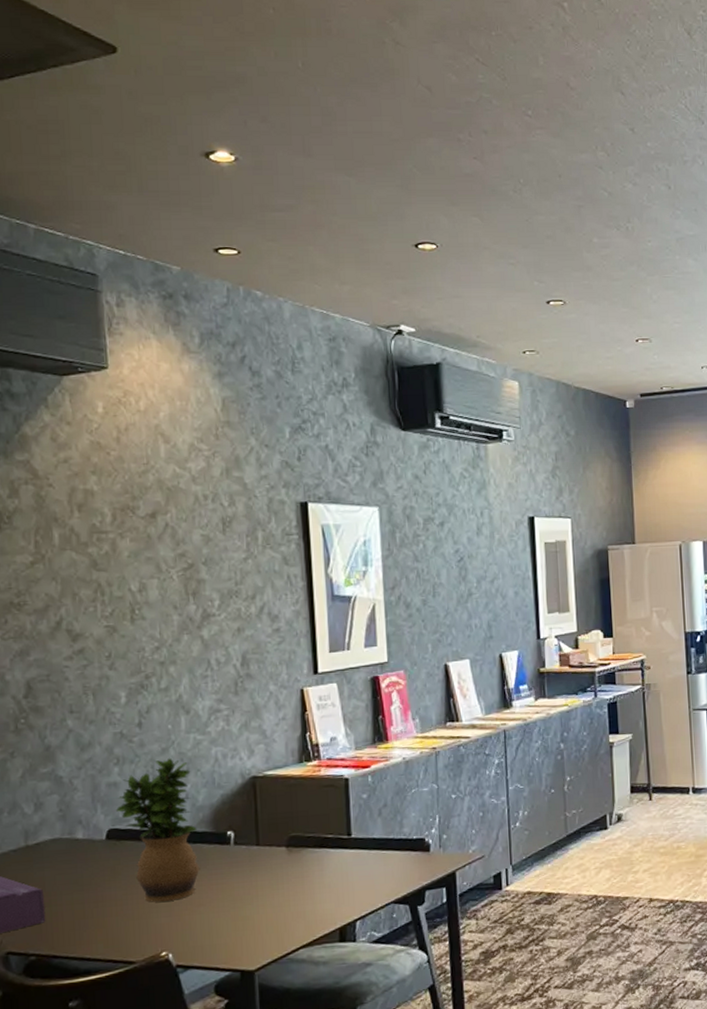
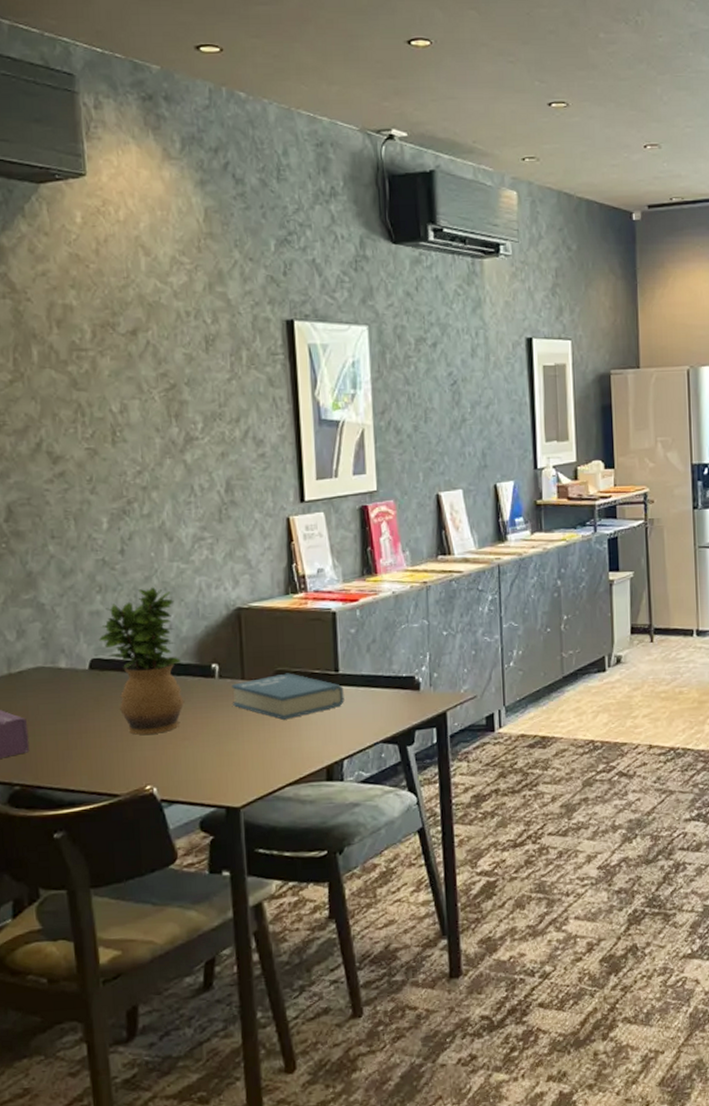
book: none [247,838,357,884] -> present [232,673,344,720]

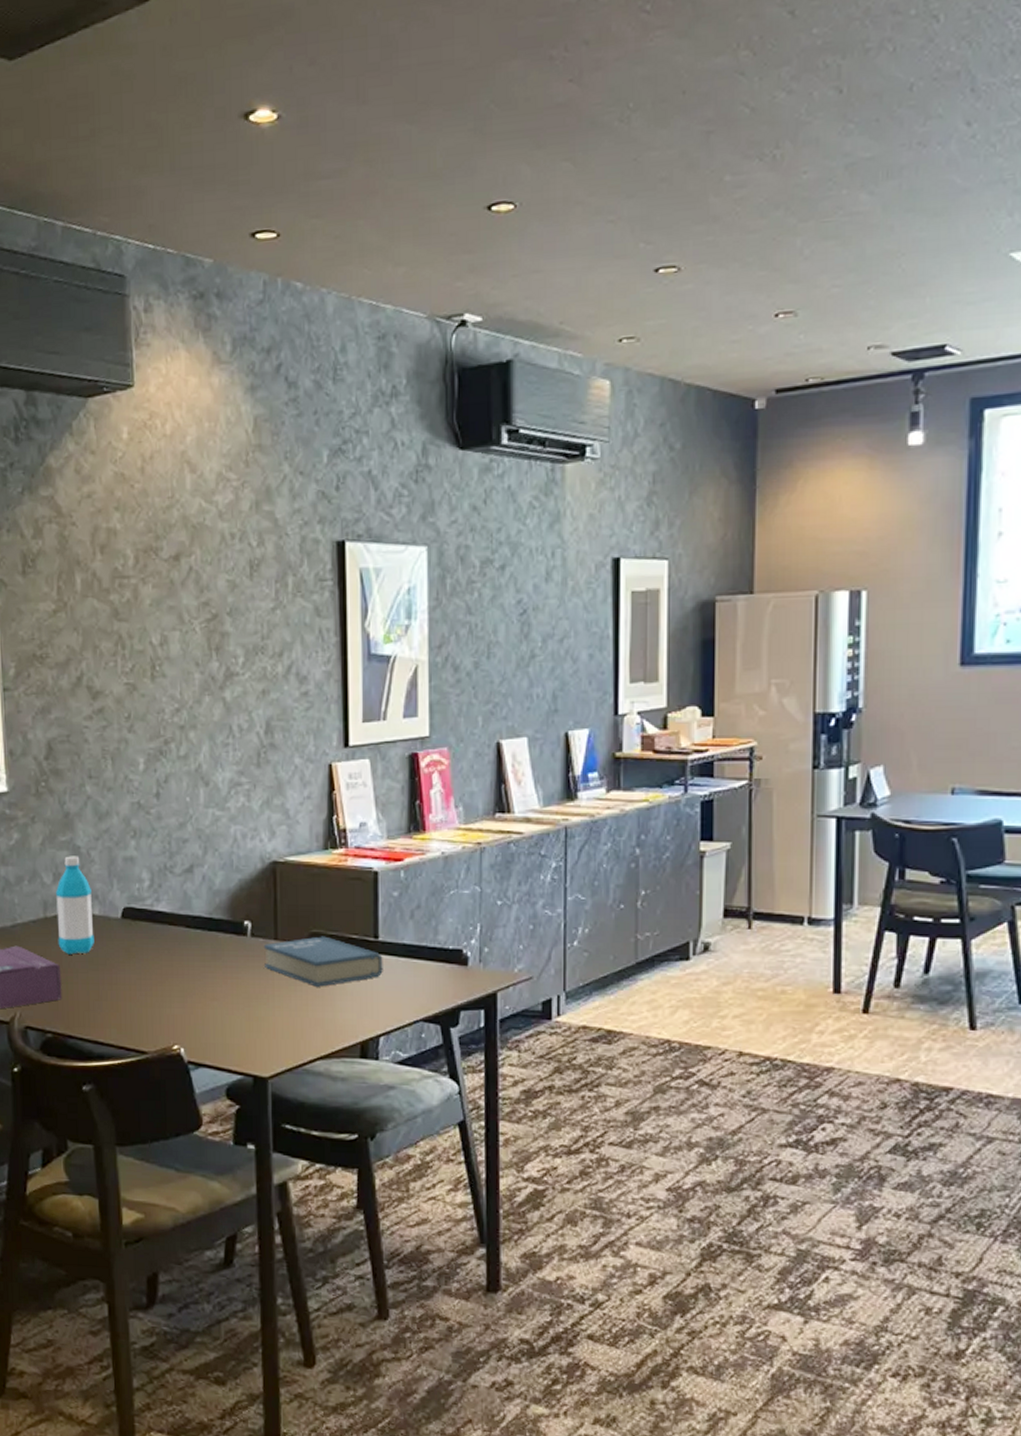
water bottle: none [19,612,62,708] -> present [55,856,94,955]
potted plant: present [98,586,185,735] -> none [131,833,215,991]

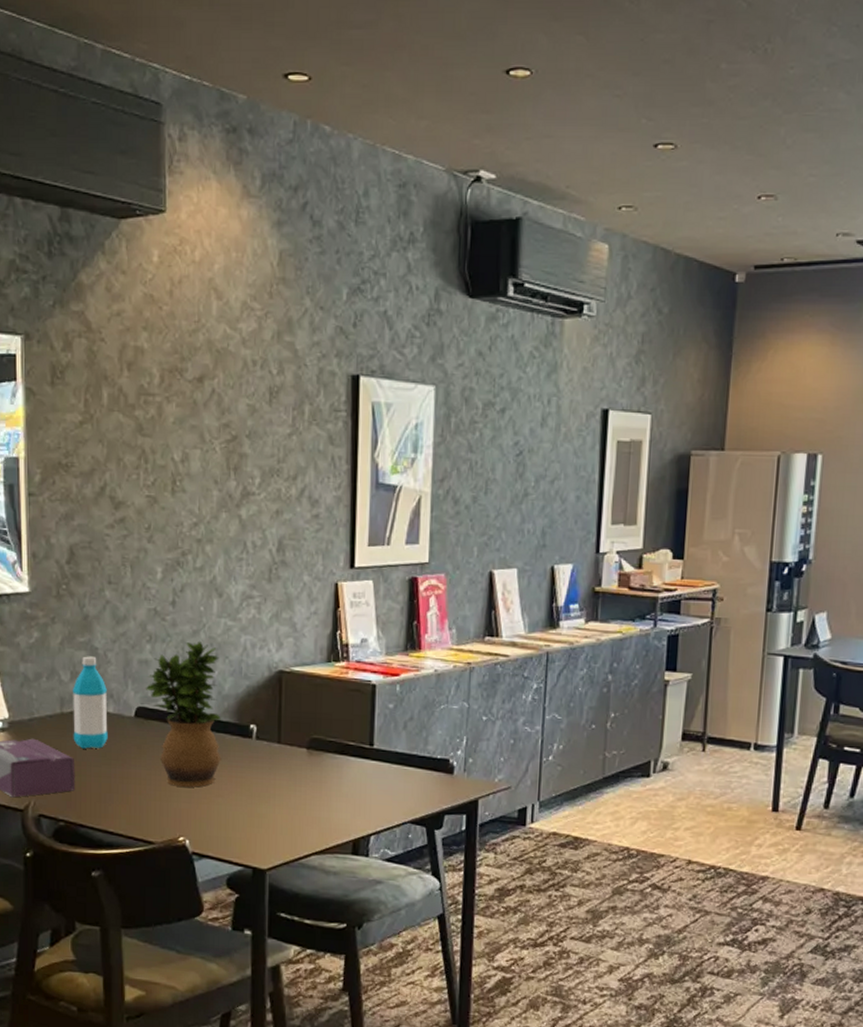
potted plant: none [131,833,215,991] -> present [145,640,221,787]
book: present [264,936,383,987] -> none [267,741,377,788]

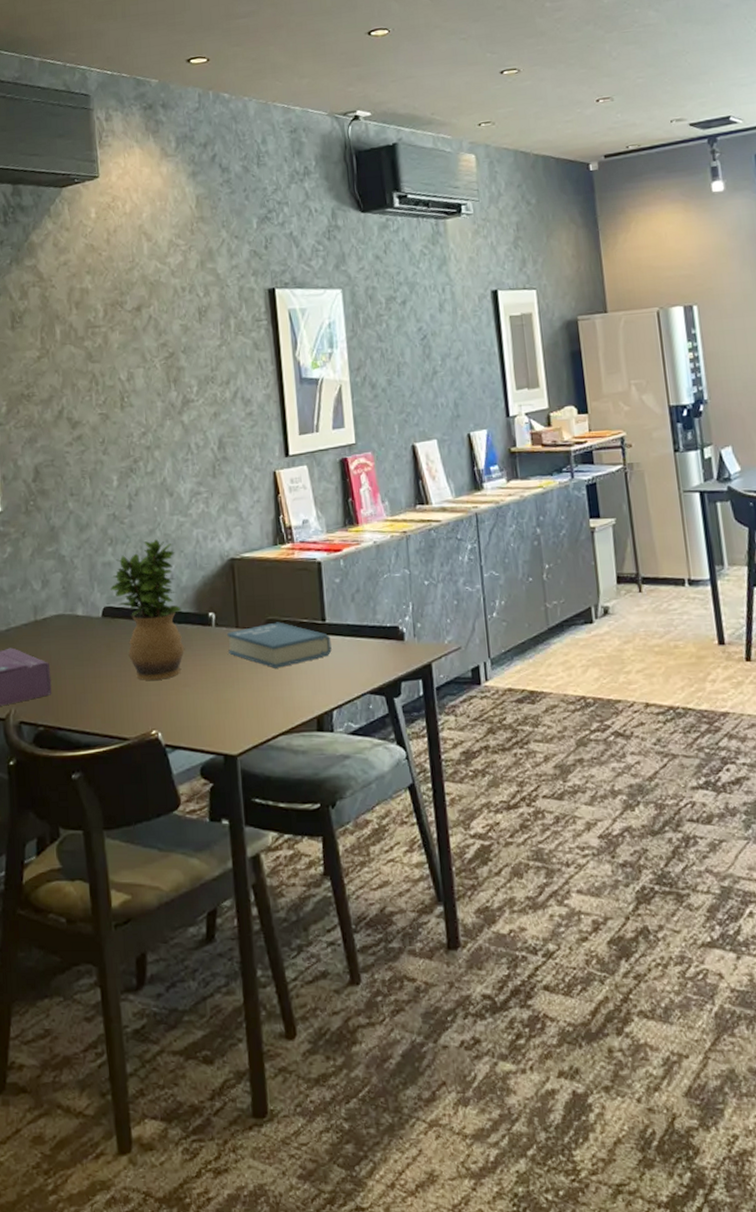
water bottle: present [72,656,108,749] -> none [44,564,79,653]
book: none [267,741,377,788] -> present [227,622,332,668]

